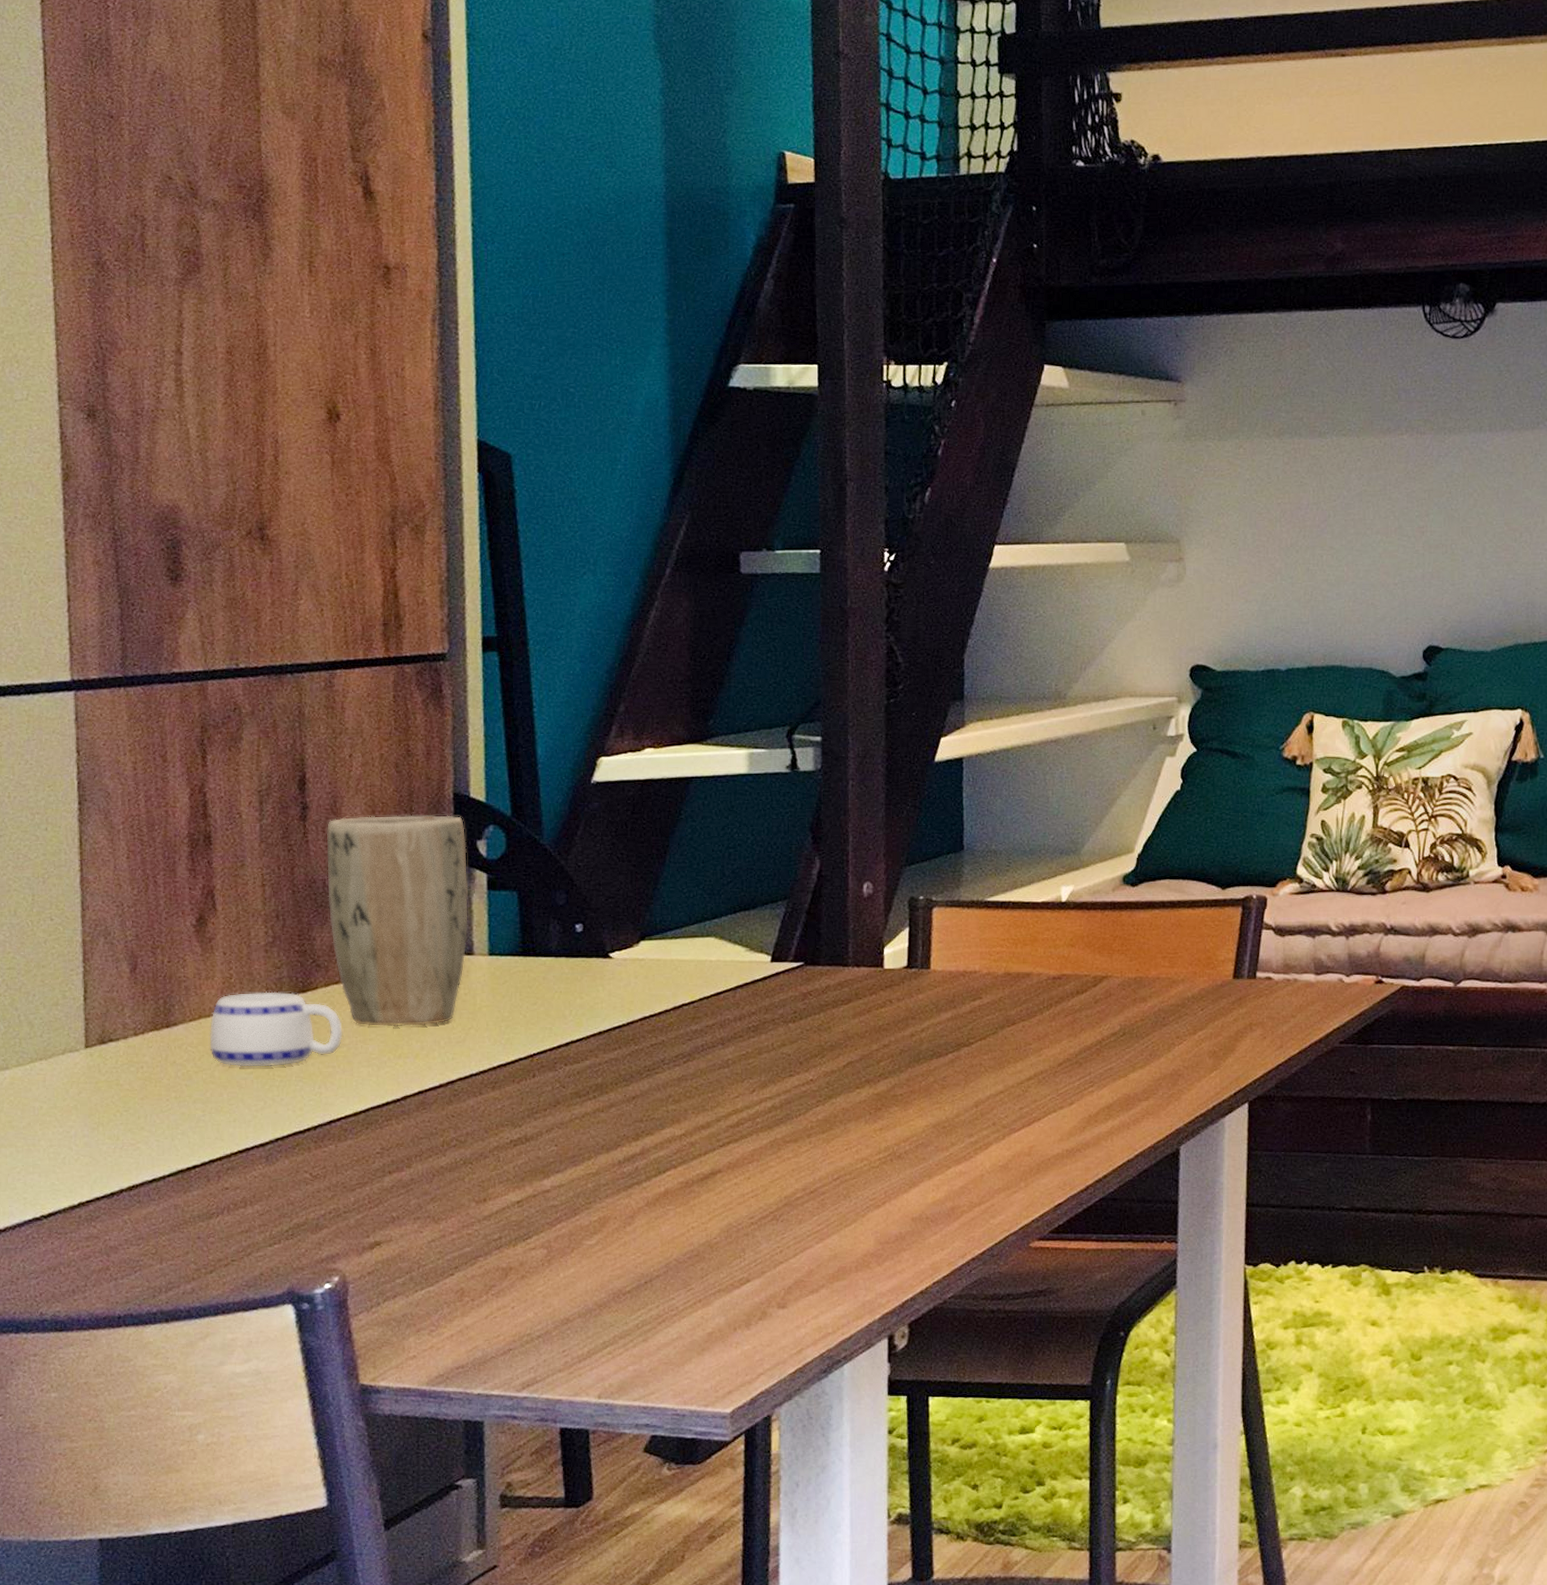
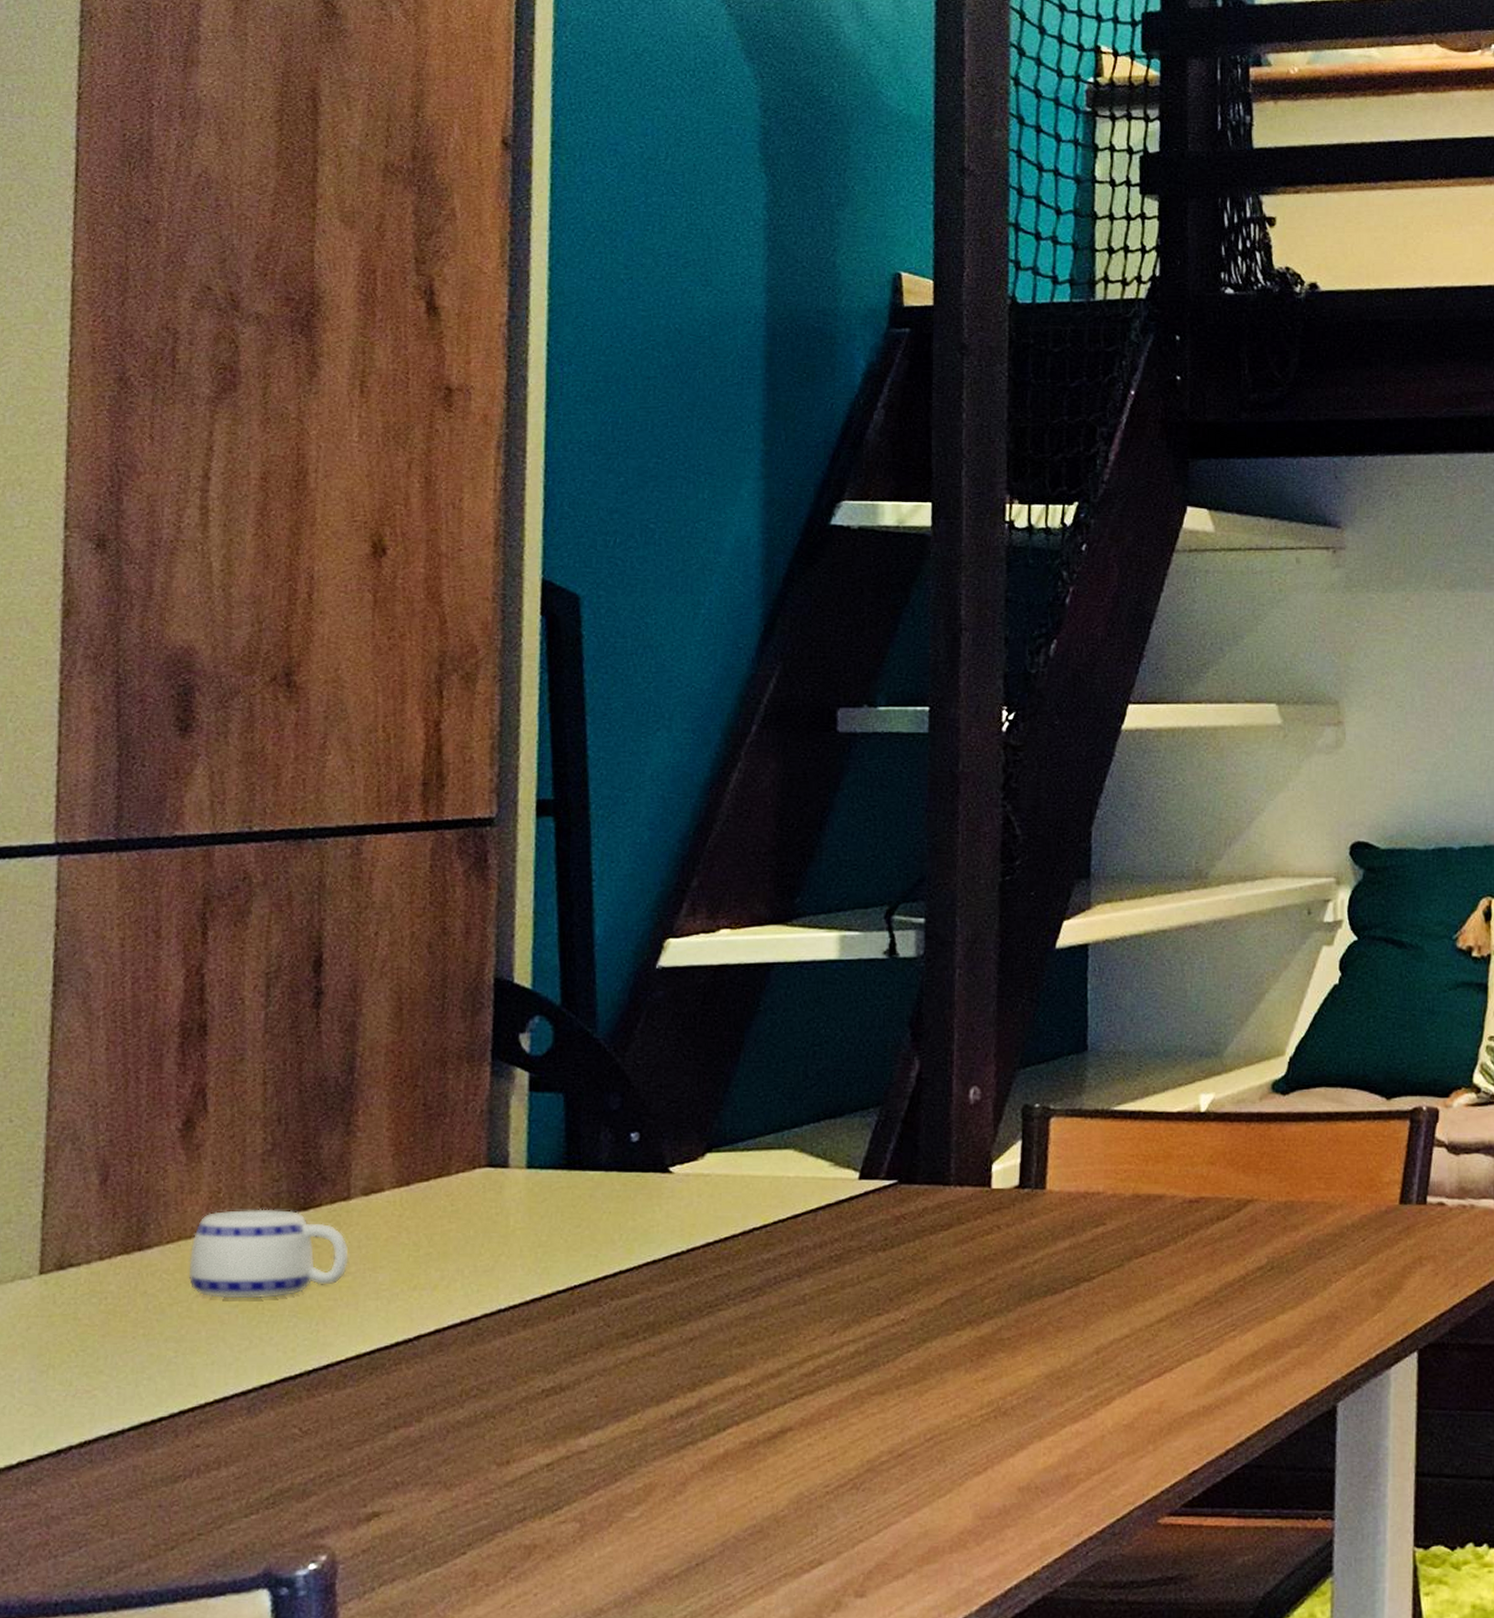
plant pot: present [327,815,469,1027] -> none [340,1004,507,1252]

